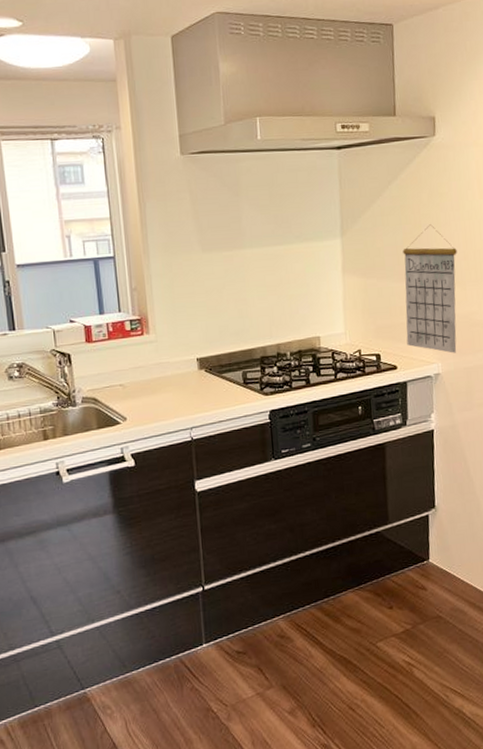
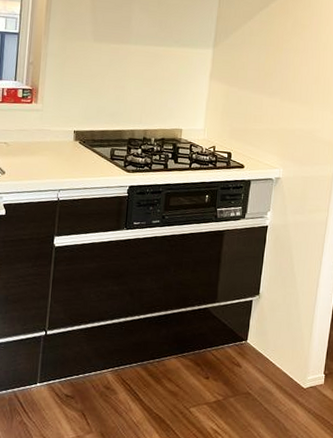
calendar: present [403,224,457,353] -> none [256,49,310,163]

